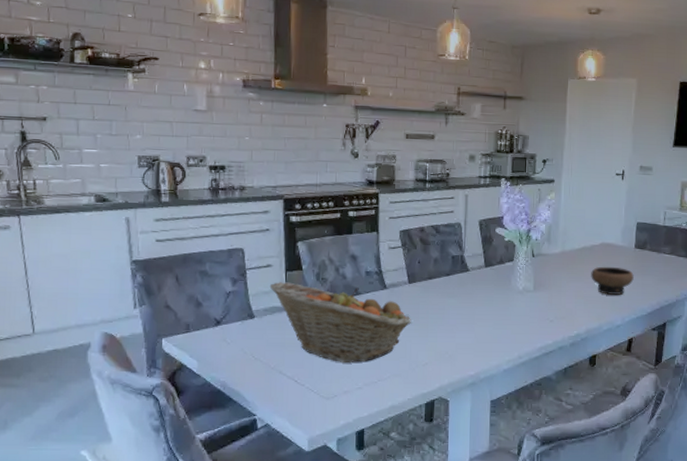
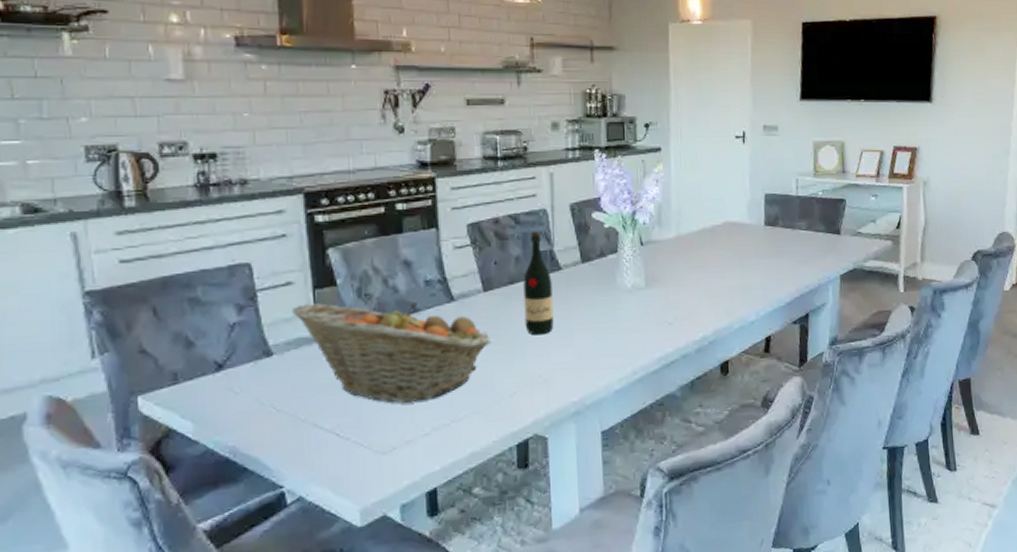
wine bottle: none [438,239,461,321] -> present [523,230,554,336]
bowl: present [591,266,634,295] -> none [714,250,766,285]

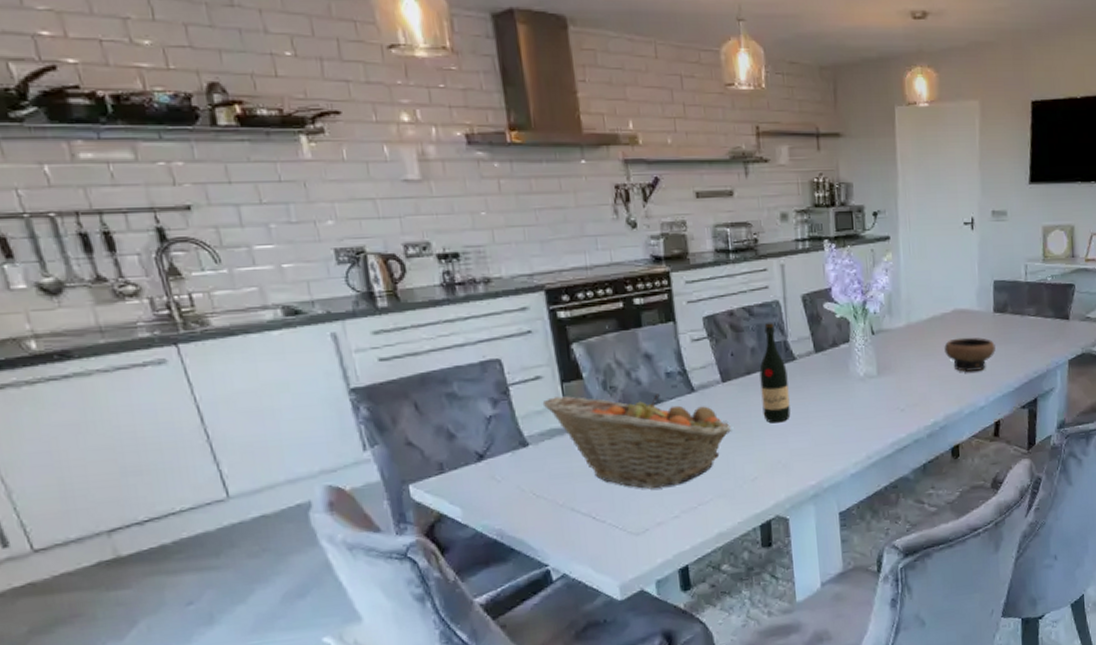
bowl: none [714,250,766,285] -> present [944,337,996,372]

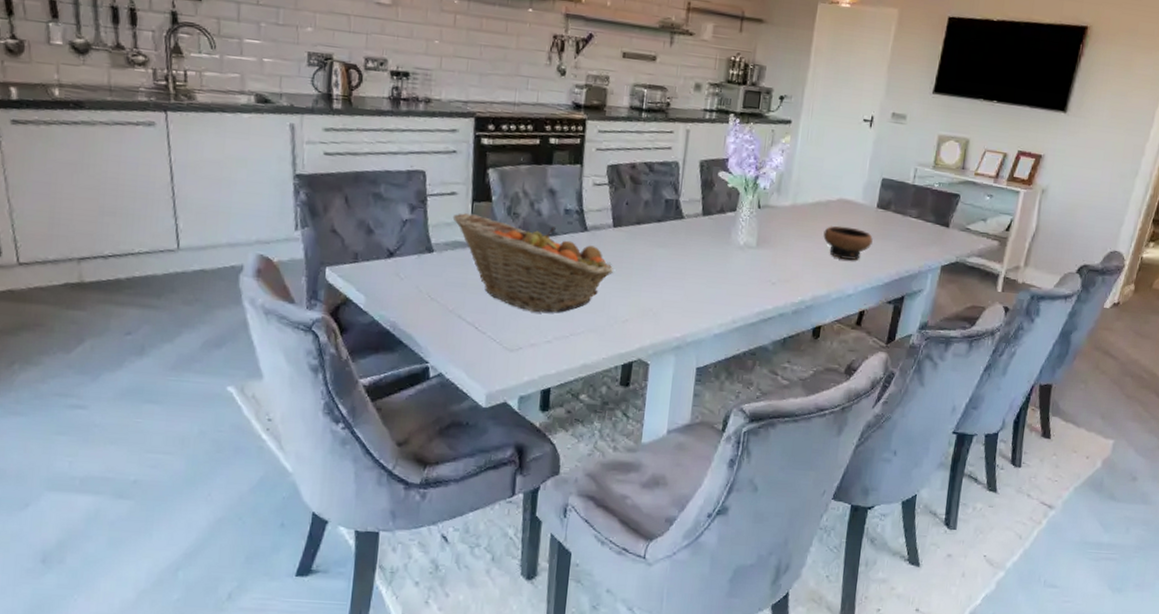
wine bottle: present [759,322,791,424] -> none [644,179,674,274]

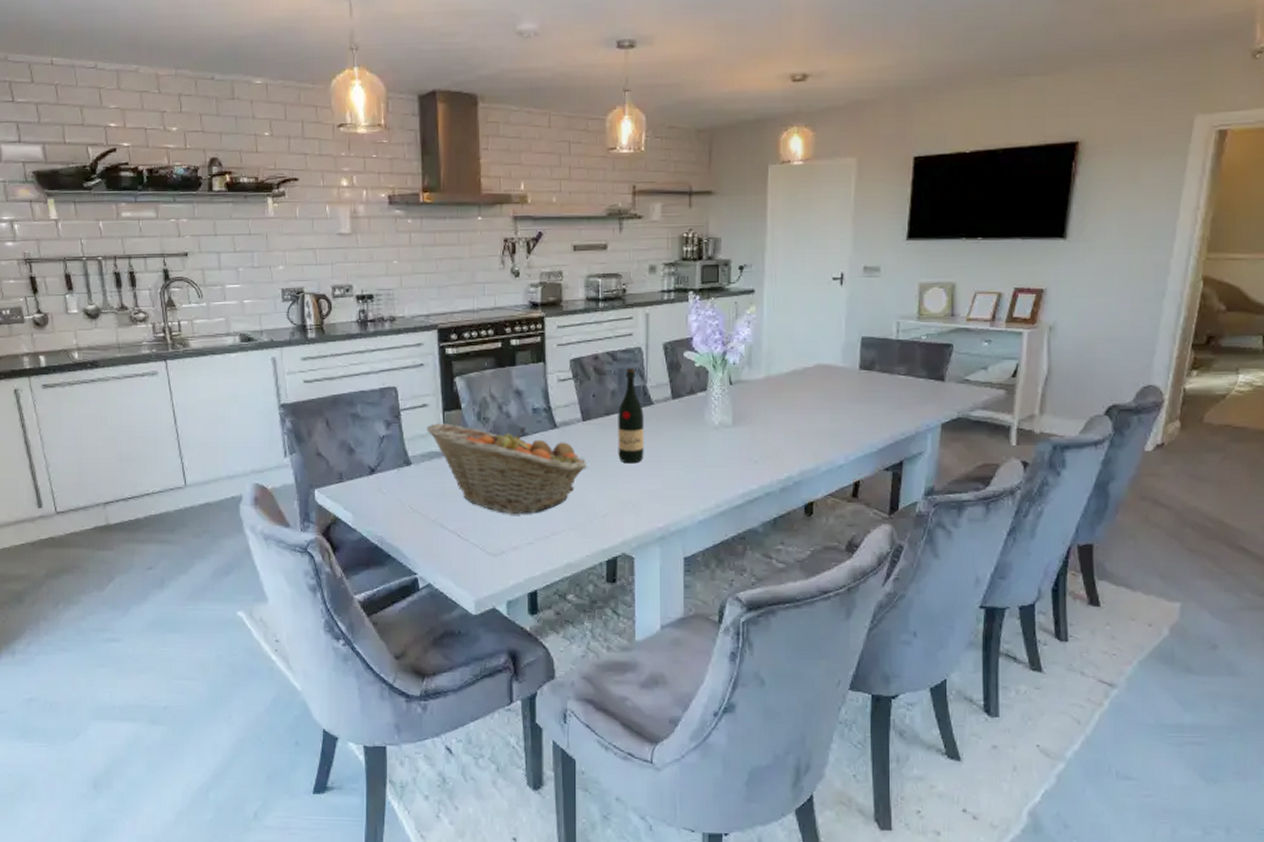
wine bottle: none [644,179,674,274] -> present [618,367,644,464]
bowl: present [823,225,873,260] -> none [804,393,859,428]

